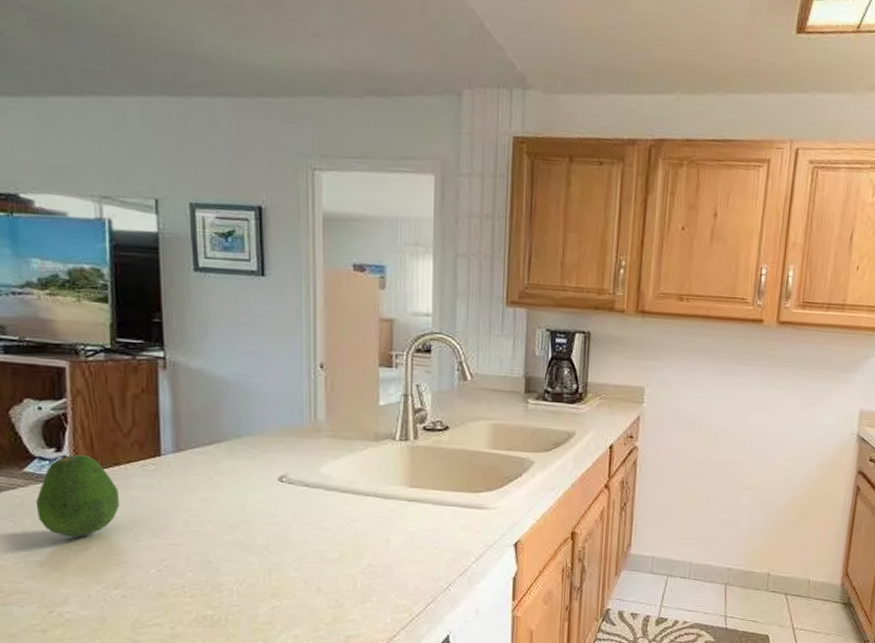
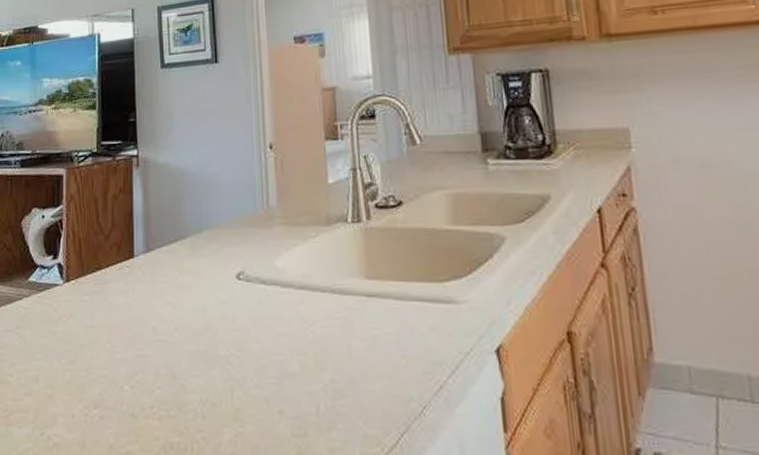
fruit: present [35,455,120,537] -> none [36,261,101,349]

